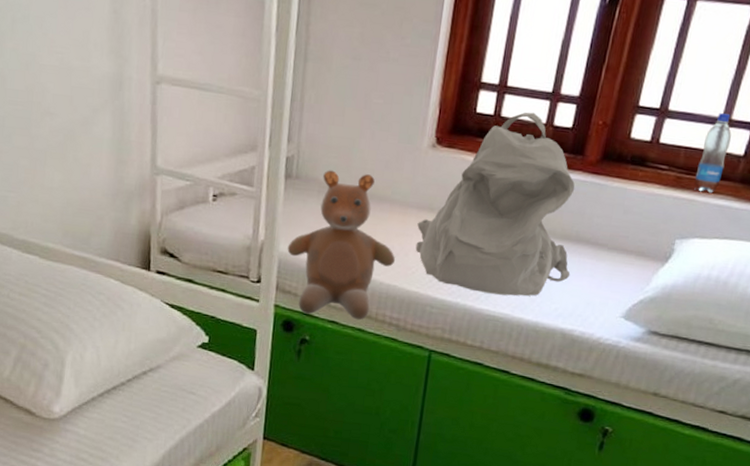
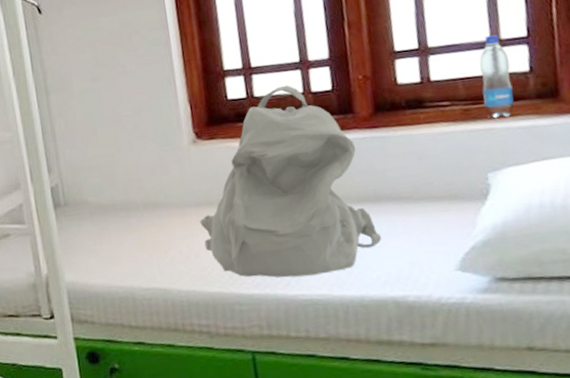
teddy bear: present [287,170,396,321] -> none [73,184,188,341]

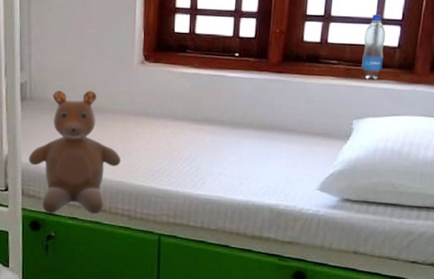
teddy bear: none [73,184,188,341] -> present [28,90,121,215]
backpack: present [200,85,382,278] -> none [136,28,270,181]

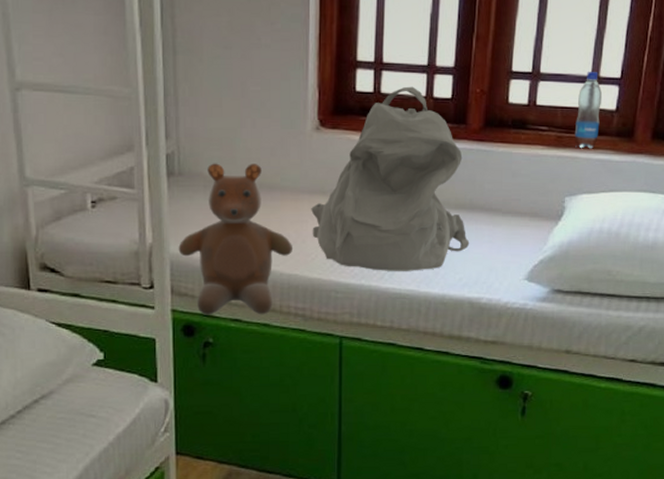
backpack: none [136,28,270,181] -> present [311,86,470,271]

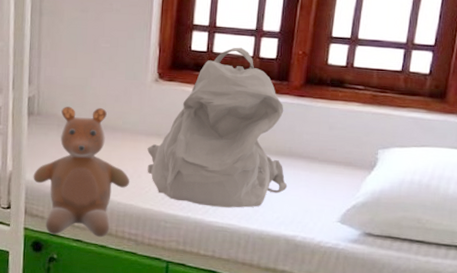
bottle: present [574,72,603,149] -> none [388,39,417,108]

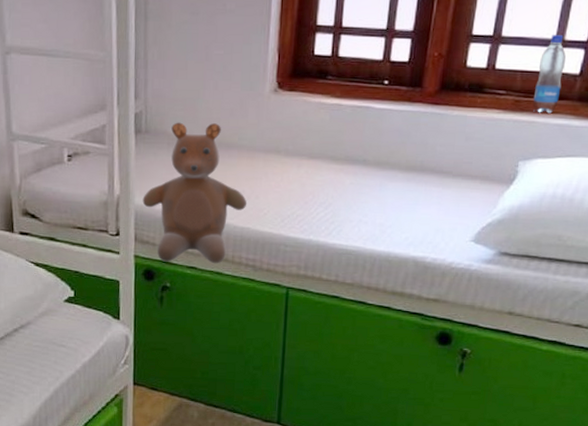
backpack: present [147,47,288,208] -> none [265,50,418,229]
bottle: none [388,39,417,108] -> present [532,35,567,114]

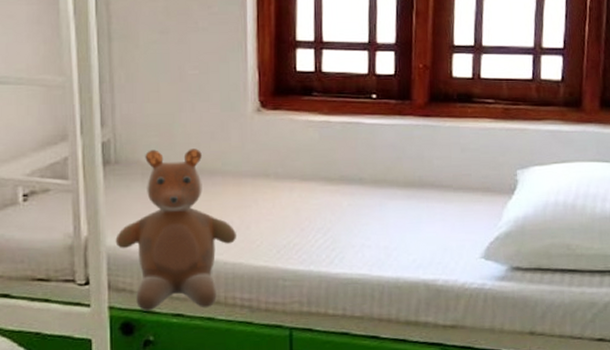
bottle: present [532,35,567,114] -> none [521,43,547,120]

